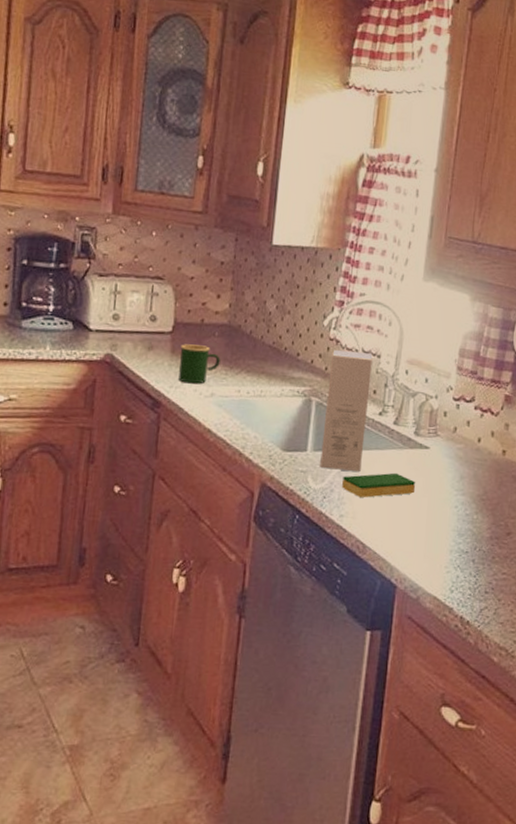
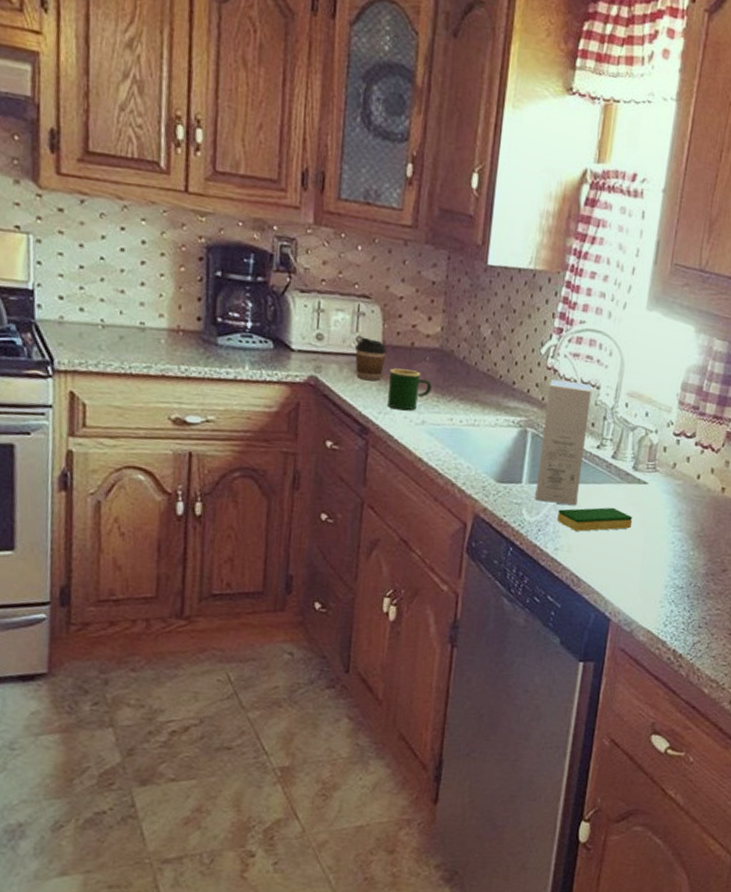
coffee cup: none [148,316,178,356] -> present [354,337,387,381]

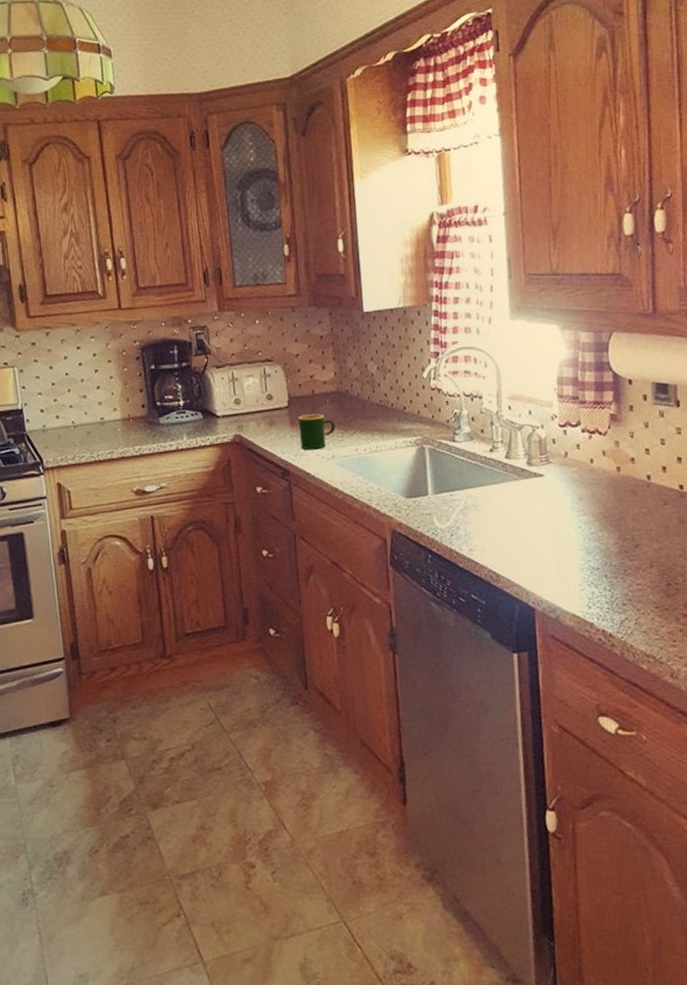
coffee cup: present [354,337,387,381] -> none [266,394,293,430]
soap dispenser: present [535,379,592,505] -> none [436,396,482,509]
dish sponge: present [557,507,633,532] -> none [466,503,537,530]

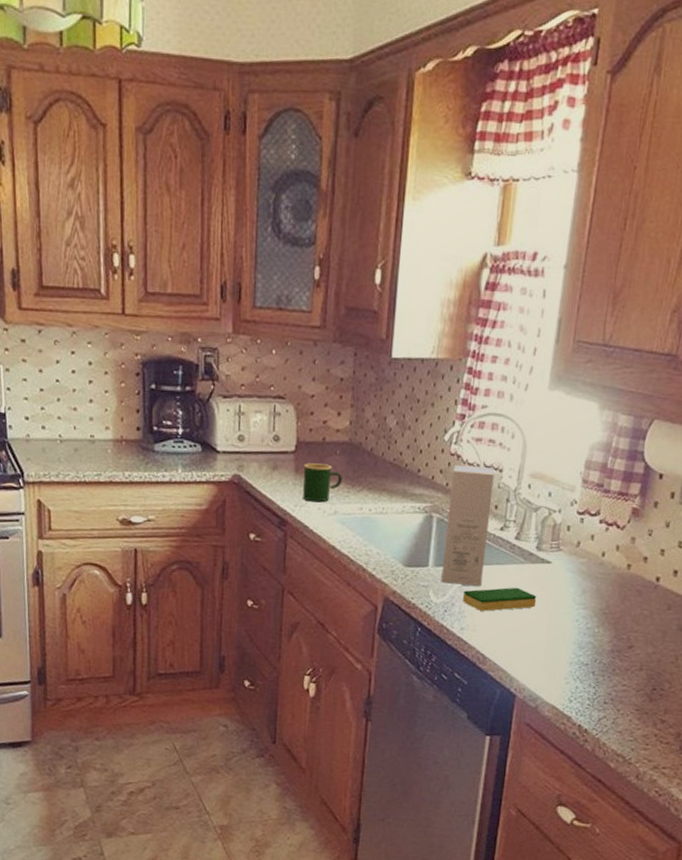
soap dispenser: none [436,396,482,509] -> present [441,464,495,586]
dish sponge: none [466,503,537,530] -> present [463,587,537,611]

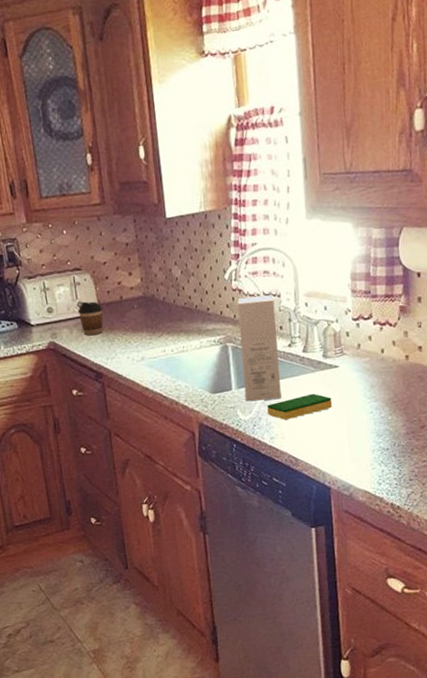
coffee cup: none [272,435,301,475] -> present [77,301,103,335]
mug: present [303,463,342,502] -> none [108,318,144,353]

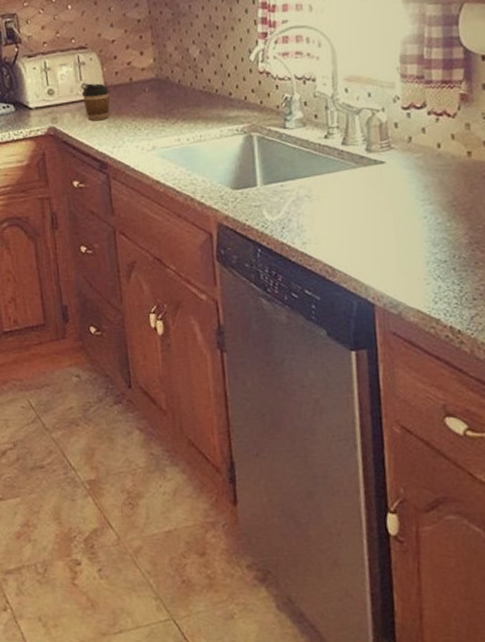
soap dispenser: present [237,295,282,402] -> none [264,79,316,201]
dish sponge: present [267,393,332,420] -> none [299,192,377,222]

